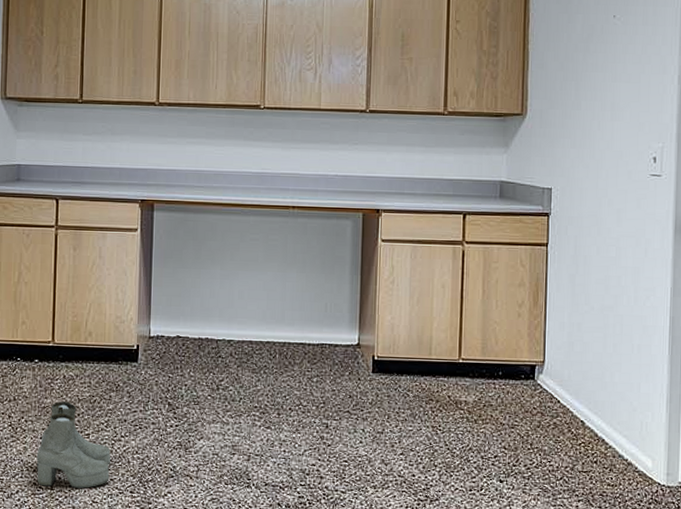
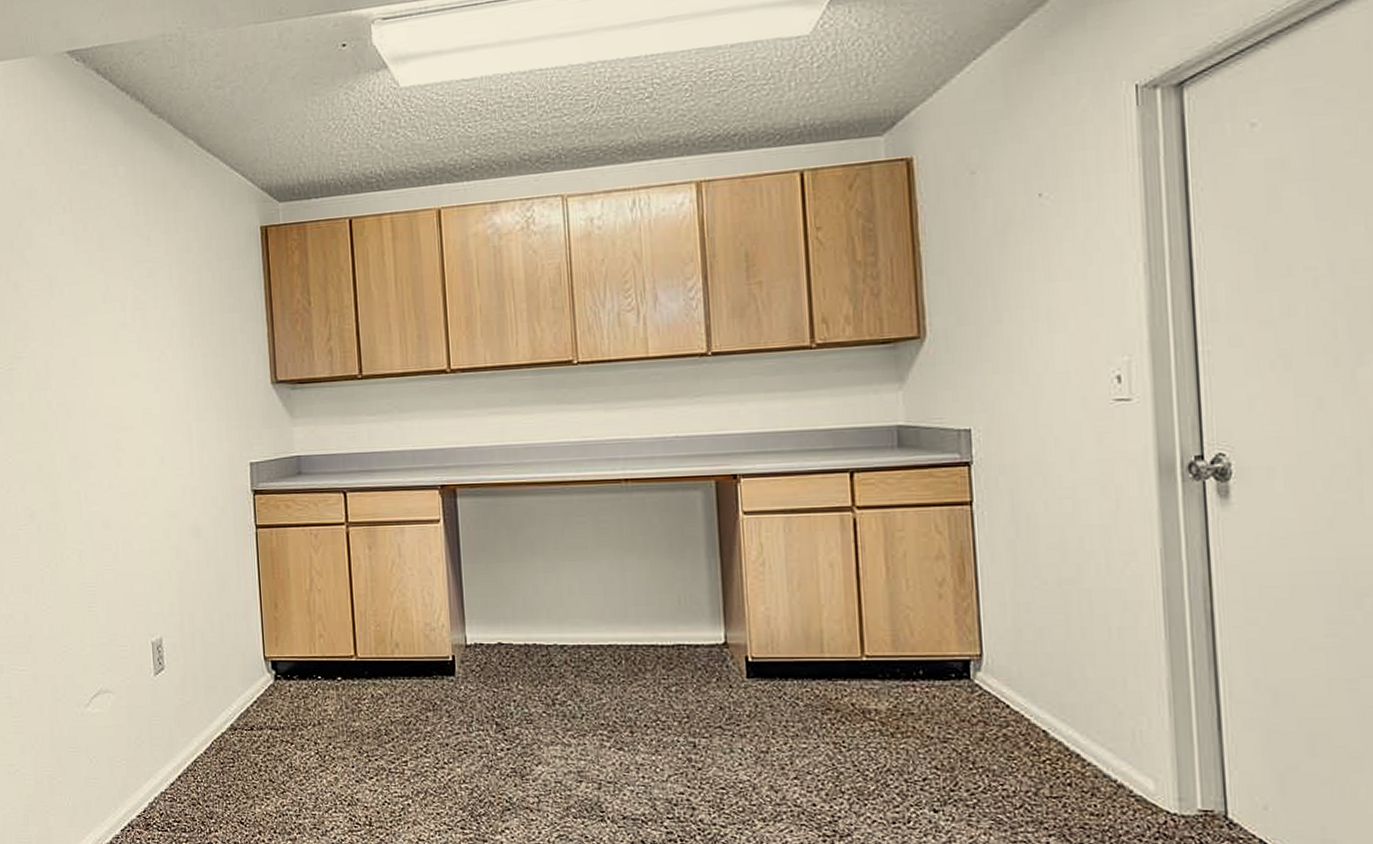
boots: present [36,401,111,489] -> none [349,723,435,825]

